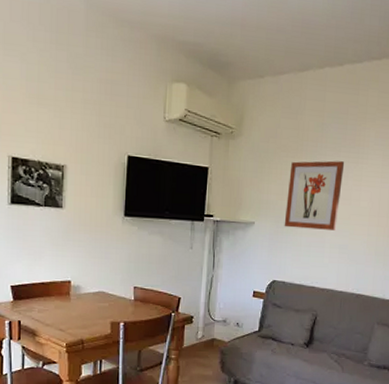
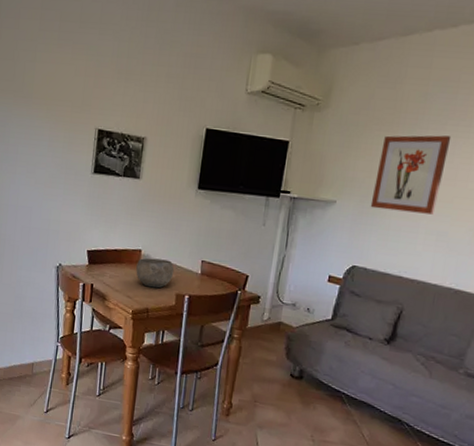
bowl: none [67,288,107,318] -> present [136,257,175,288]

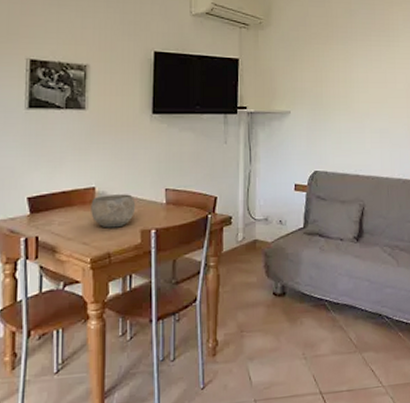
wall art: present [370,135,452,215] -> none [321,45,377,115]

